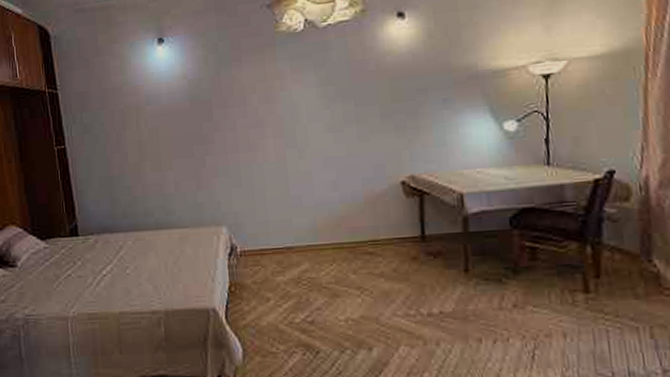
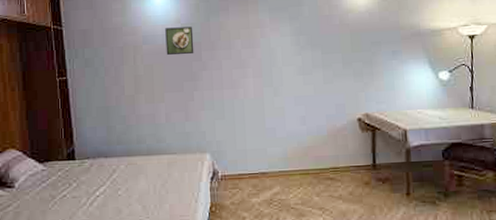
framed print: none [170,82,204,116] -> present [165,26,194,55]

